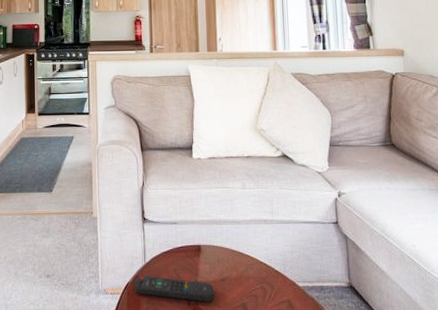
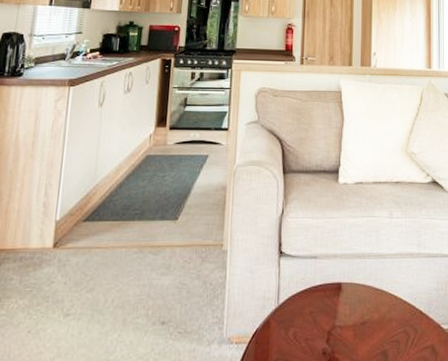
remote control: present [134,275,215,302] -> none [263,320,354,351]

